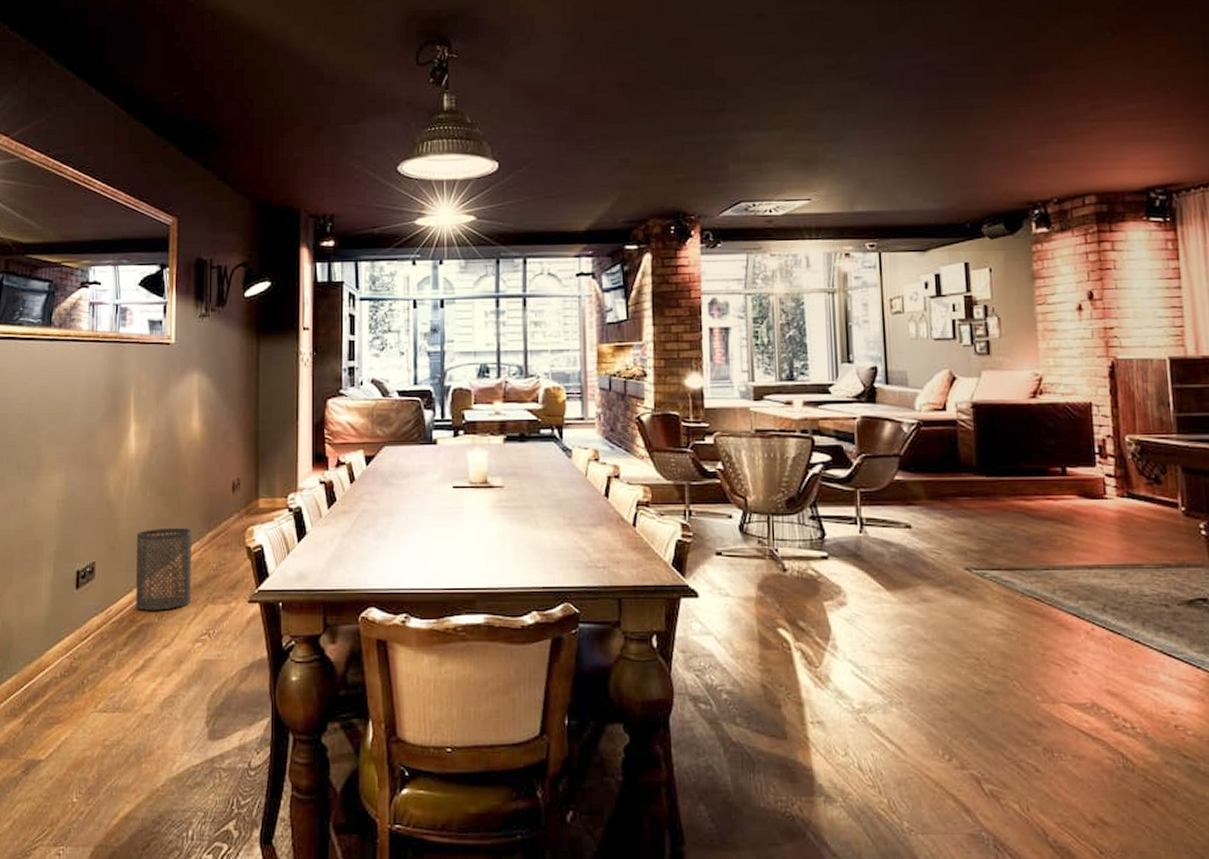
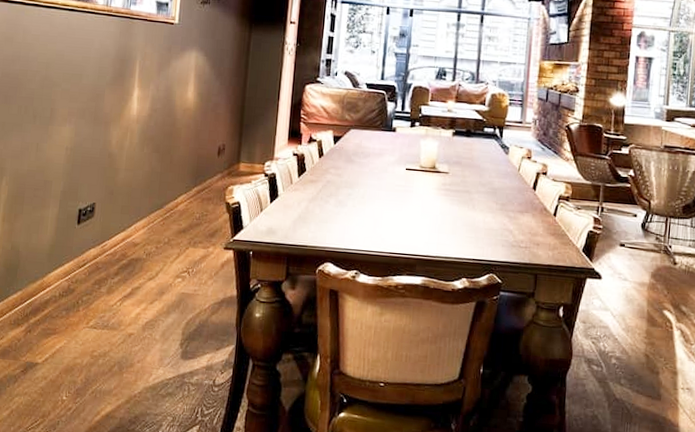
trash can: present [135,527,192,611] -> none [128,180,180,249]

